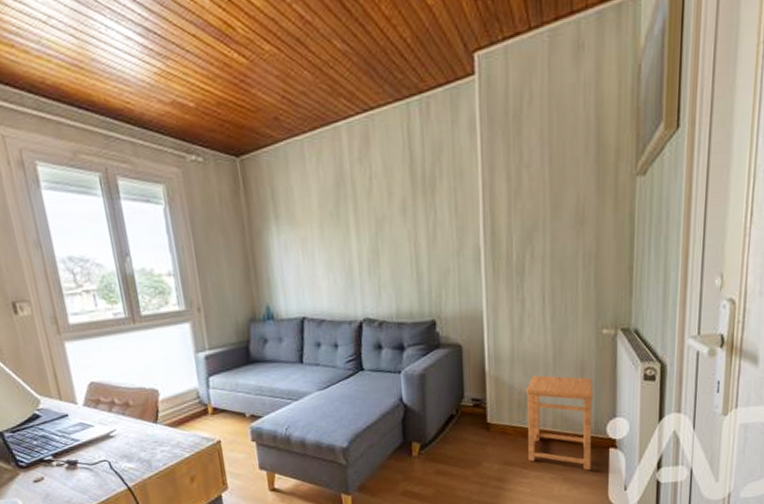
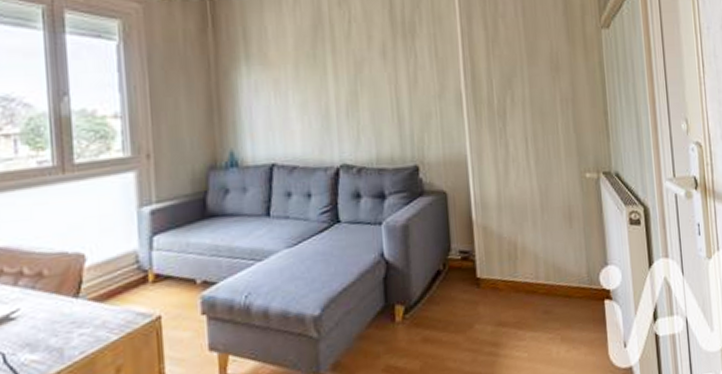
side table: present [526,375,594,471] -> none [515,222,589,327]

